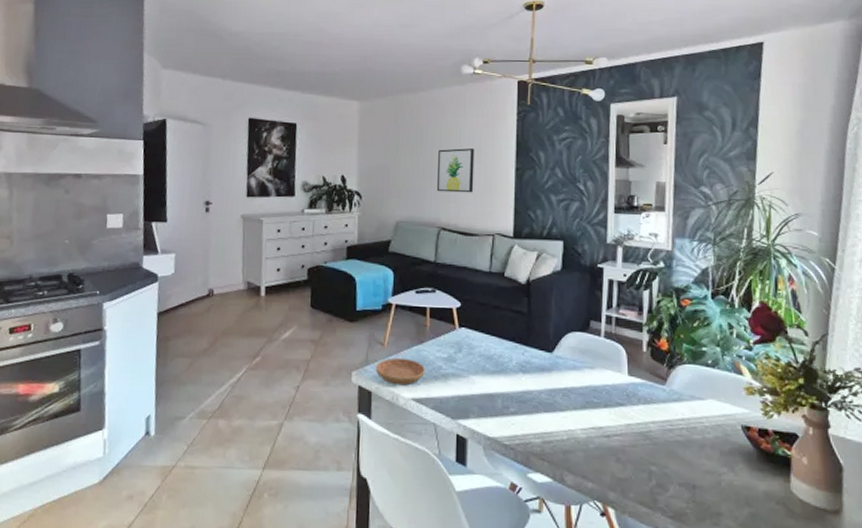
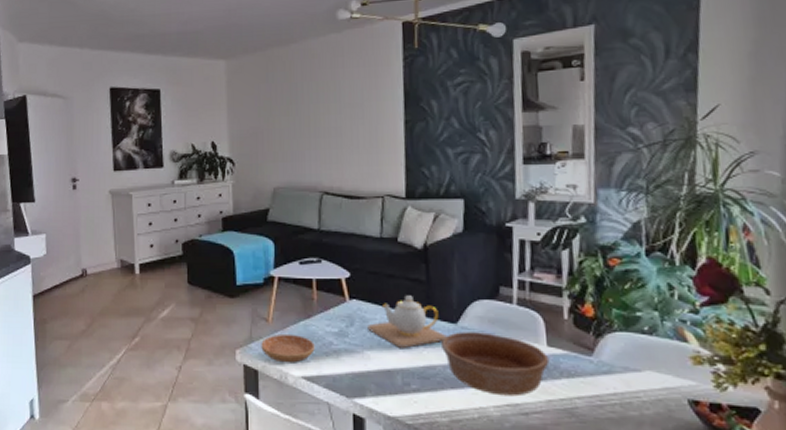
wall art: present [437,148,475,193] -> none [316,102,358,153]
teapot: none [474,325,543,374] -> present [367,295,447,348]
bowl: none [538,360,630,420] -> present [442,332,550,397]

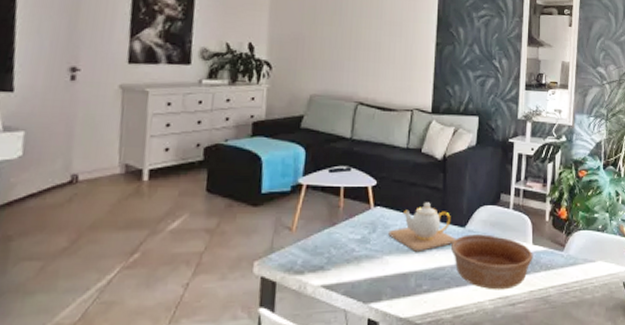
saucer: present [261,333,315,363] -> none [281,242,337,273]

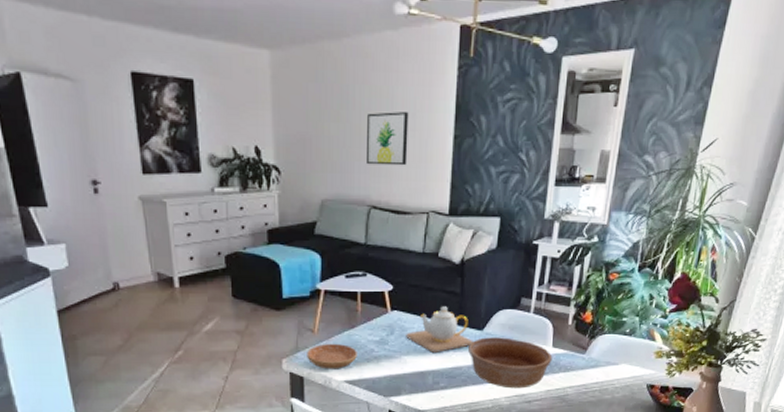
saucer: none [281,242,337,273] -> present [307,343,357,370]
wall art: none [356,19,396,67] -> present [367,112,409,166]

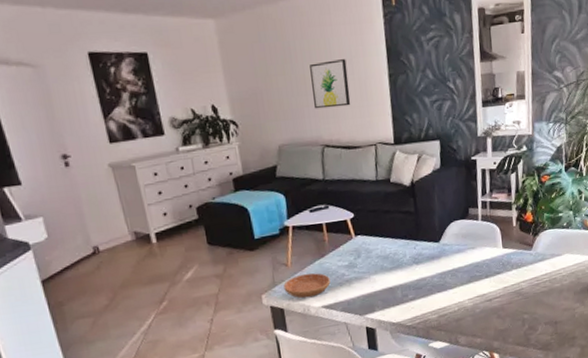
teapot: present [406,306,473,352] -> none [371,225,433,269]
bowl: present [468,337,553,389] -> none [429,245,505,291]

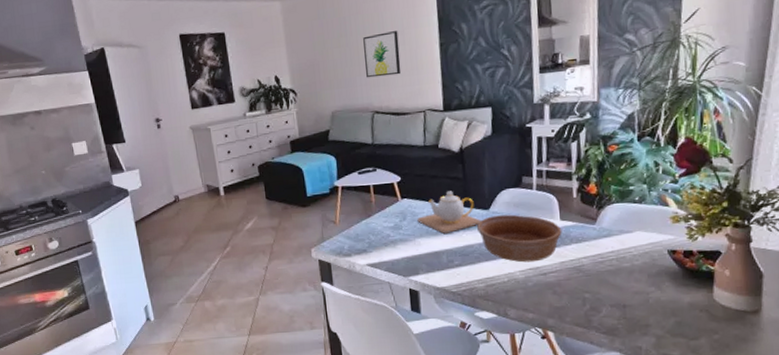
saucer: present [283,273,331,298] -> none [331,231,376,255]
teapot: none [371,225,433,269] -> present [417,191,481,234]
bowl: none [429,245,505,291] -> present [477,214,562,263]

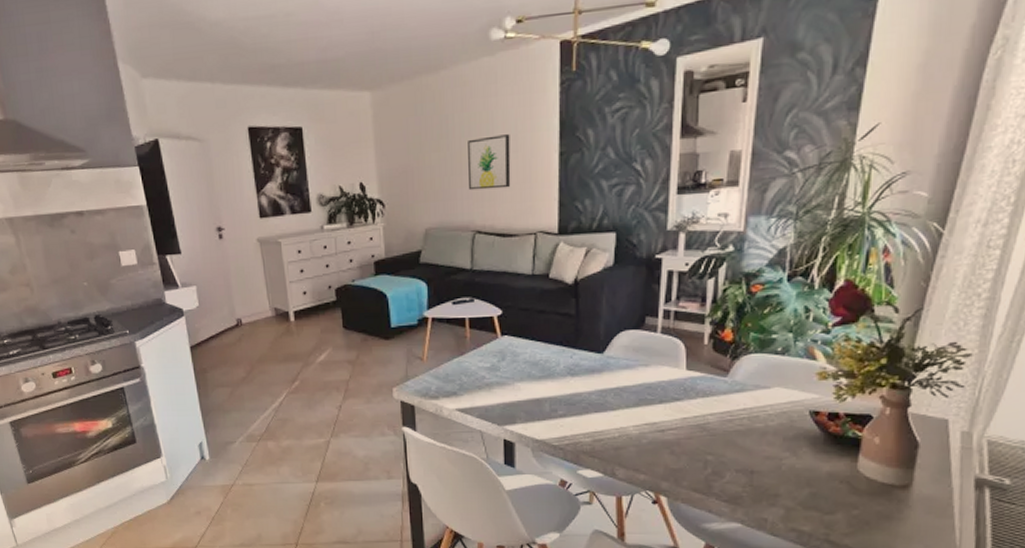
teapot: present [417,191,481,234] -> none [518,329,593,378]
bowl: present [477,214,562,263] -> none [588,360,687,416]

